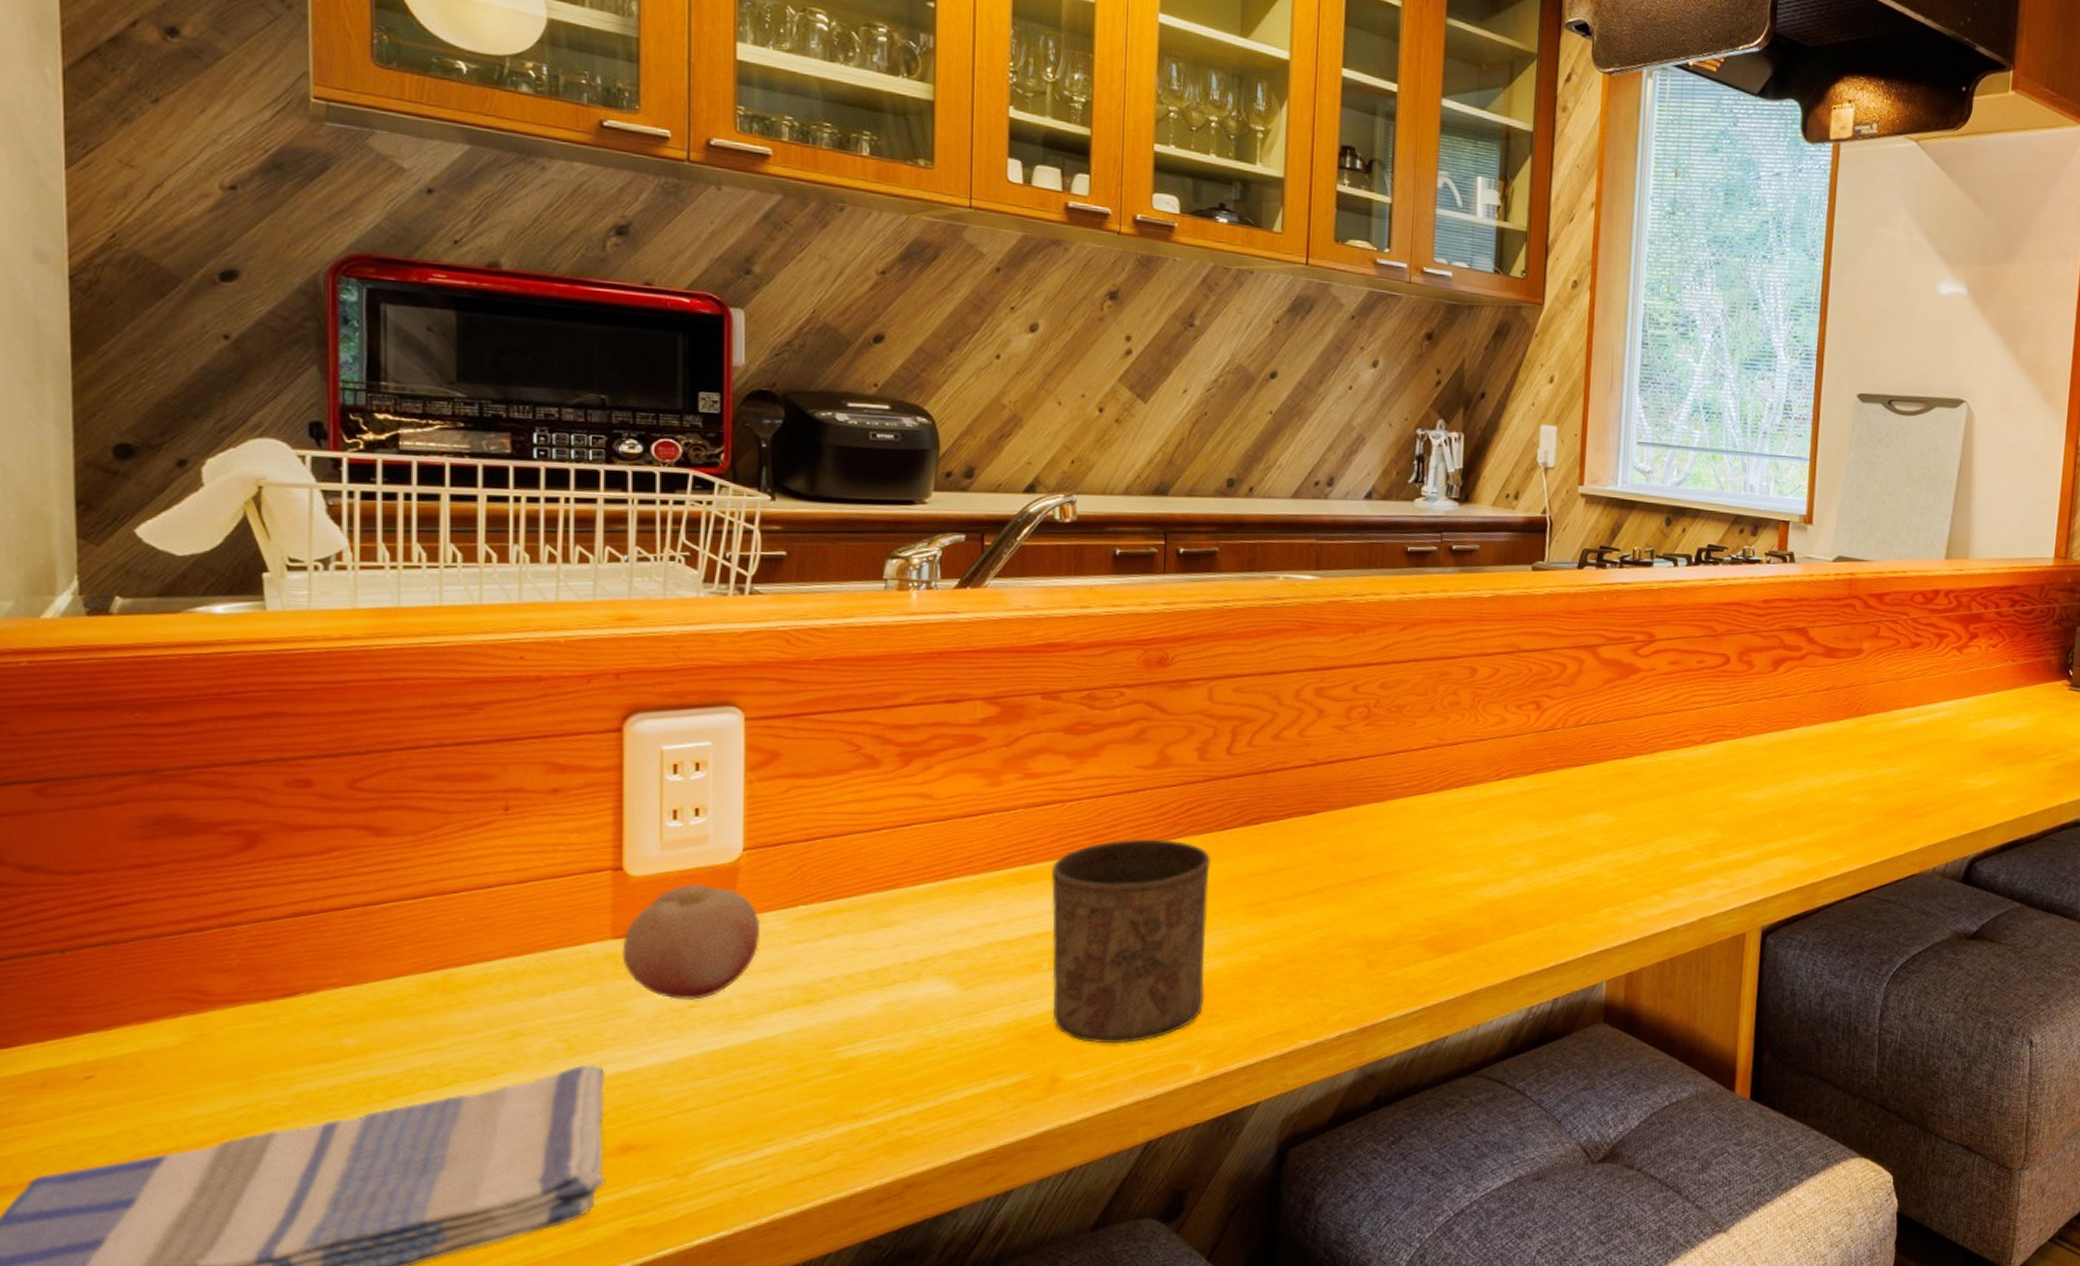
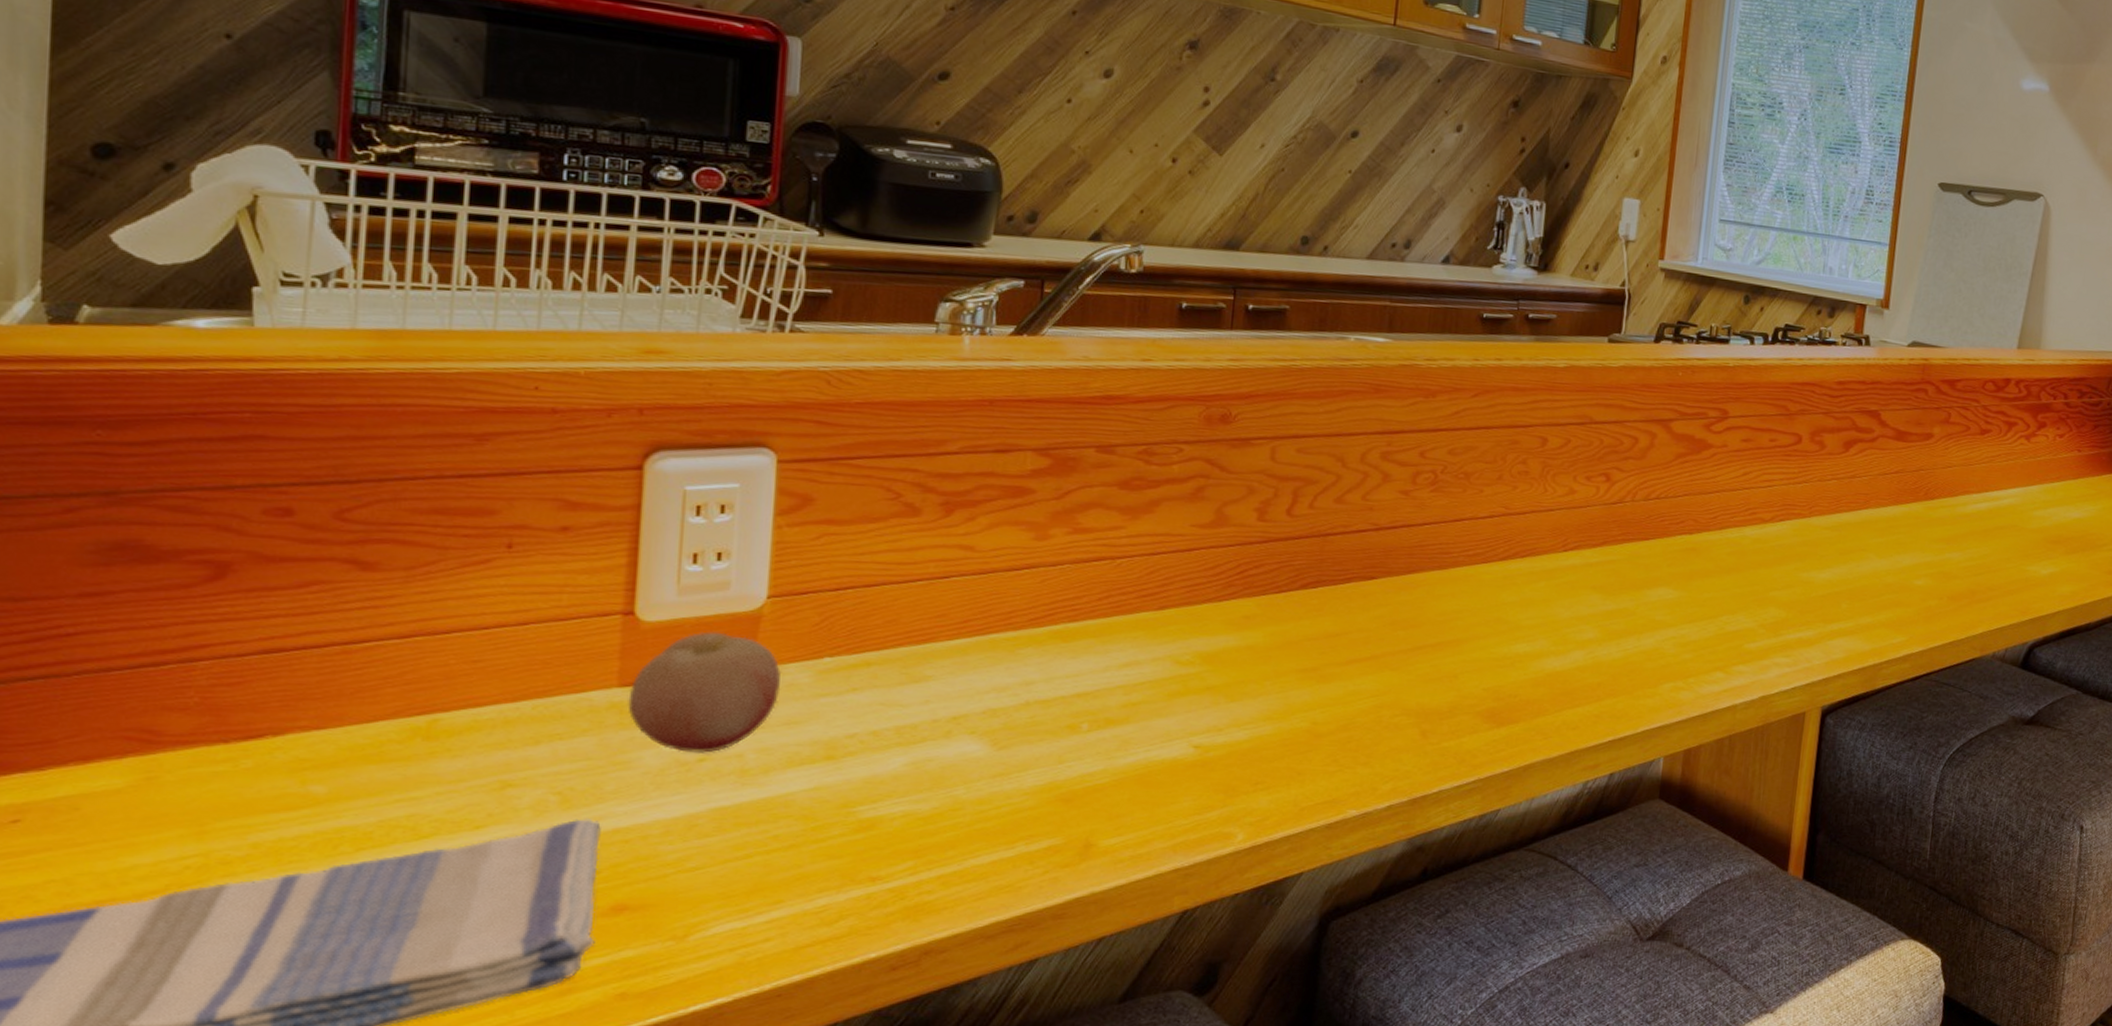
cup: present [1050,839,1211,1044] -> none [1090,599,1265,809]

